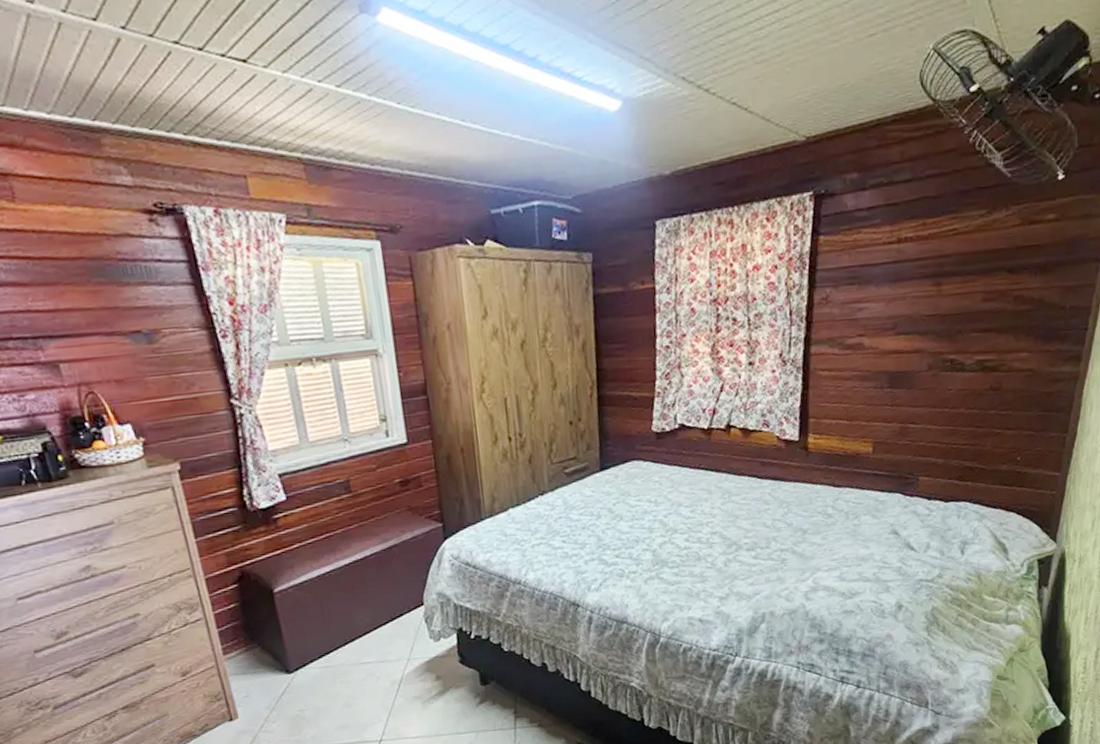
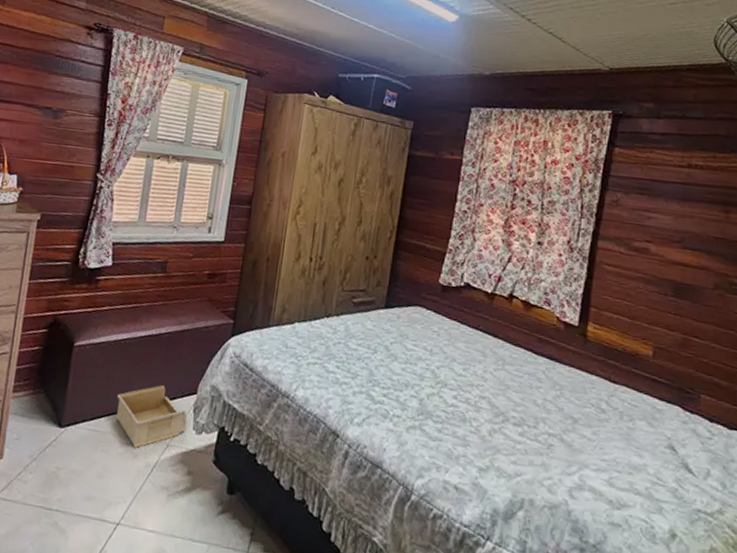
storage bin: none [339,606,423,671] -> present [116,385,188,448]

